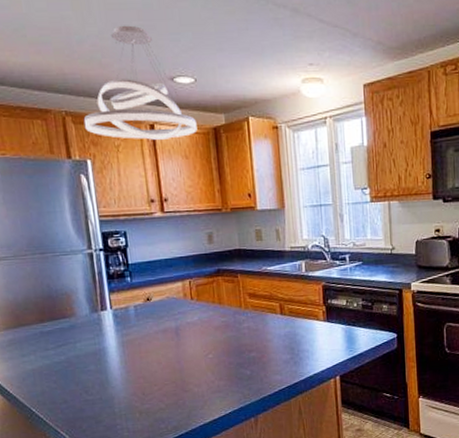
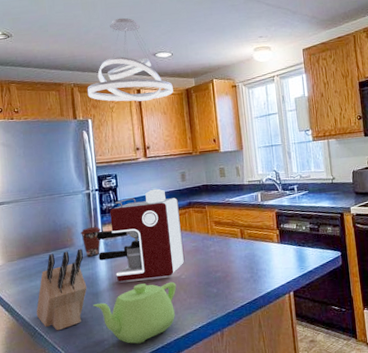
knife block: none [31,319,94,413] -> present [36,248,87,331]
coffee cup: none [83,294,109,329] -> present [81,227,102,257]
teapot: none [102,361,203,430] -> present [93,281,177,344]
coffee maker: none [103,251,213,360] -> present [96,188,185,282]

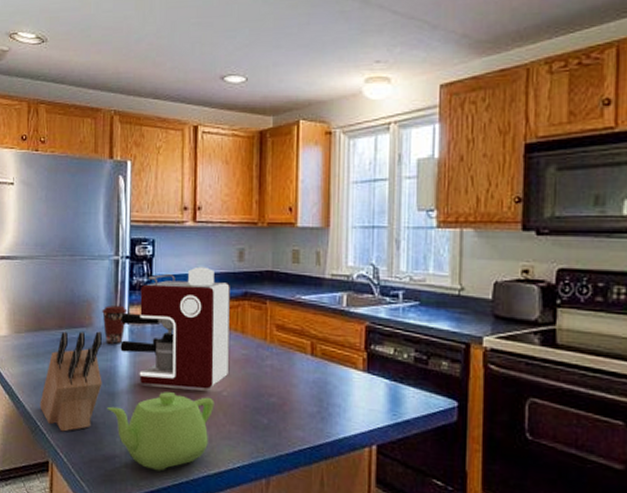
pendant light: present [87,17,173,102] -> none [130,23,242,142]

